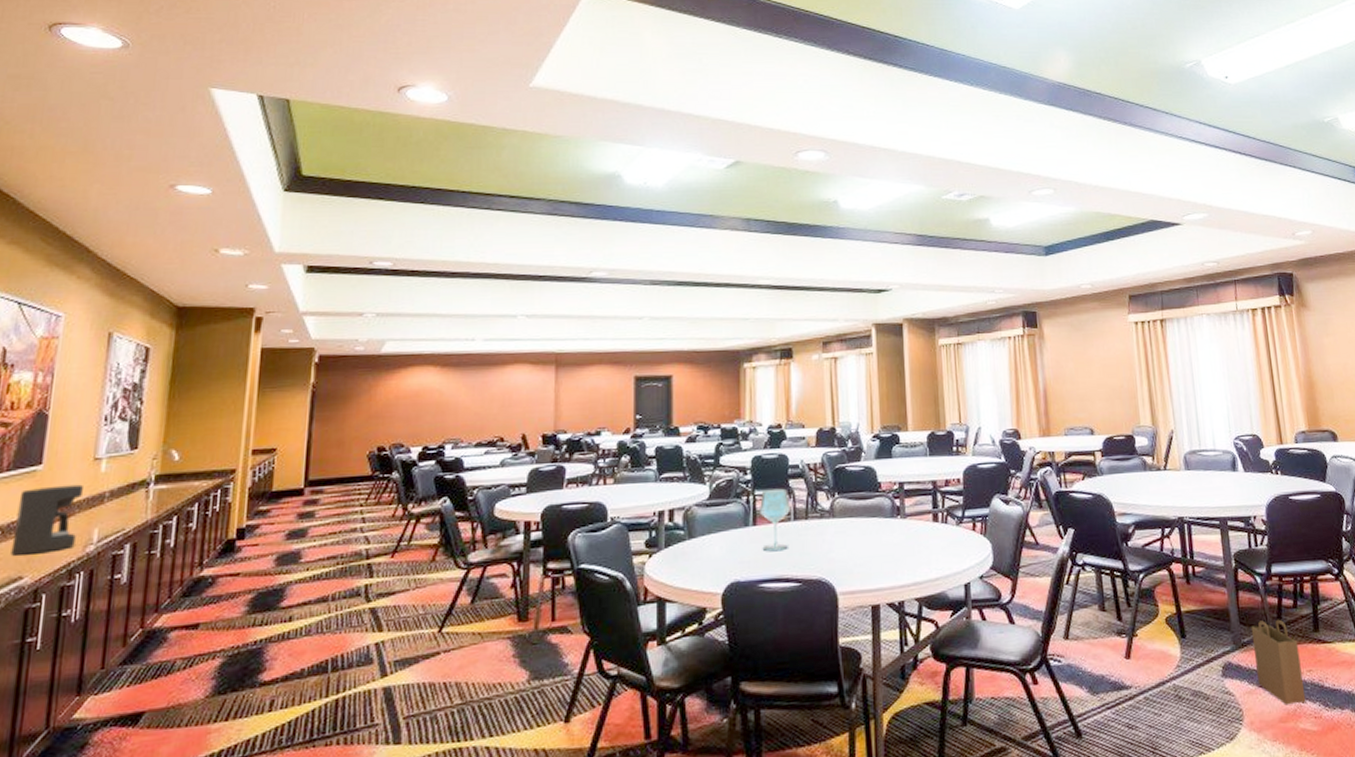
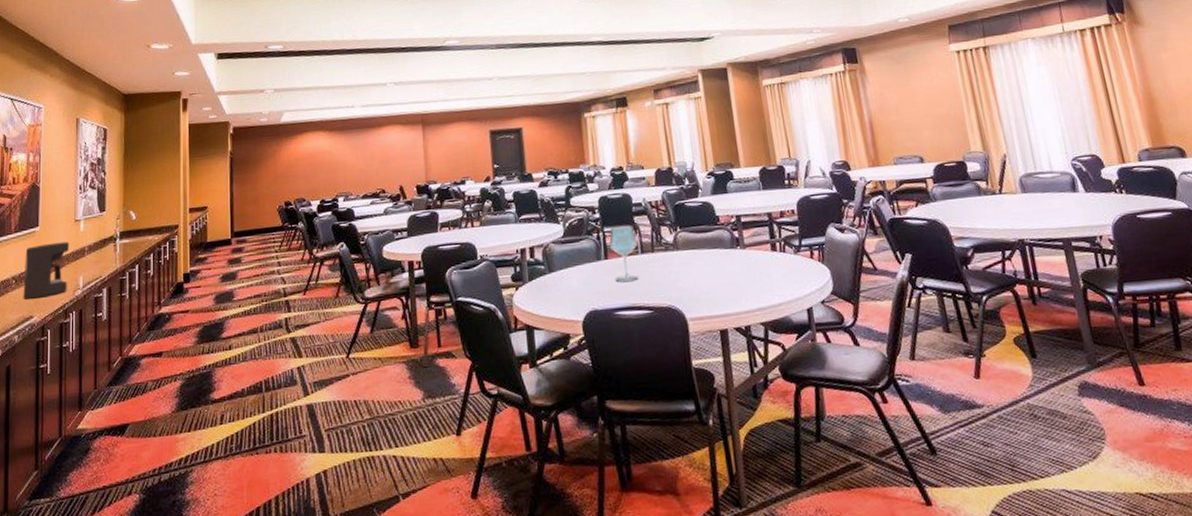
shopping bag: present [1251,619,1306,705] -> none [1106,338,1174,425]

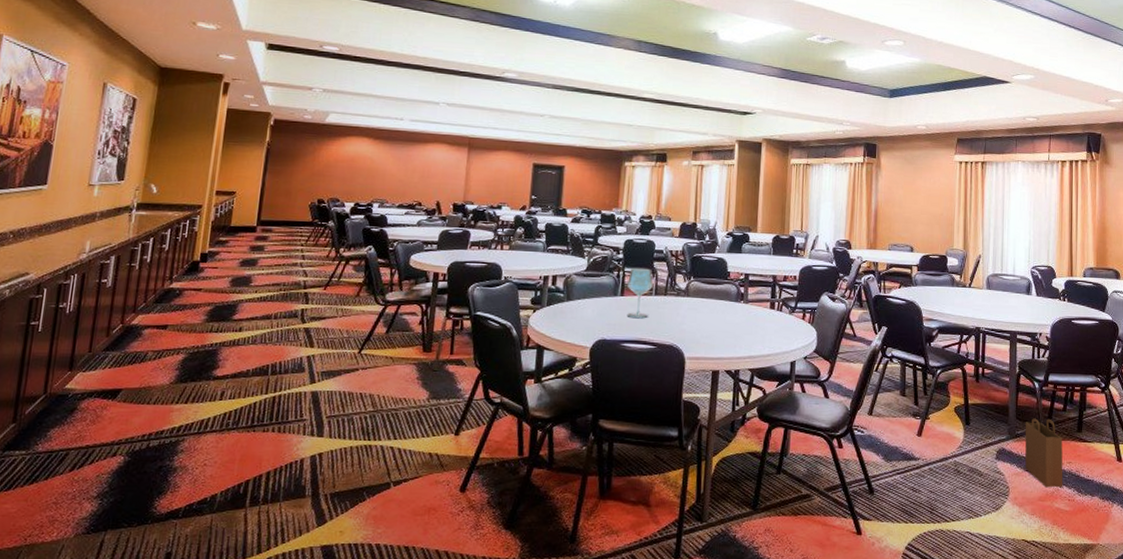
coffee maker: present [23,241,69,301] -> none [20,203,79,257]
shopping bag: none [1106,338,1174,425] -> present [1025,418,1063,488]

